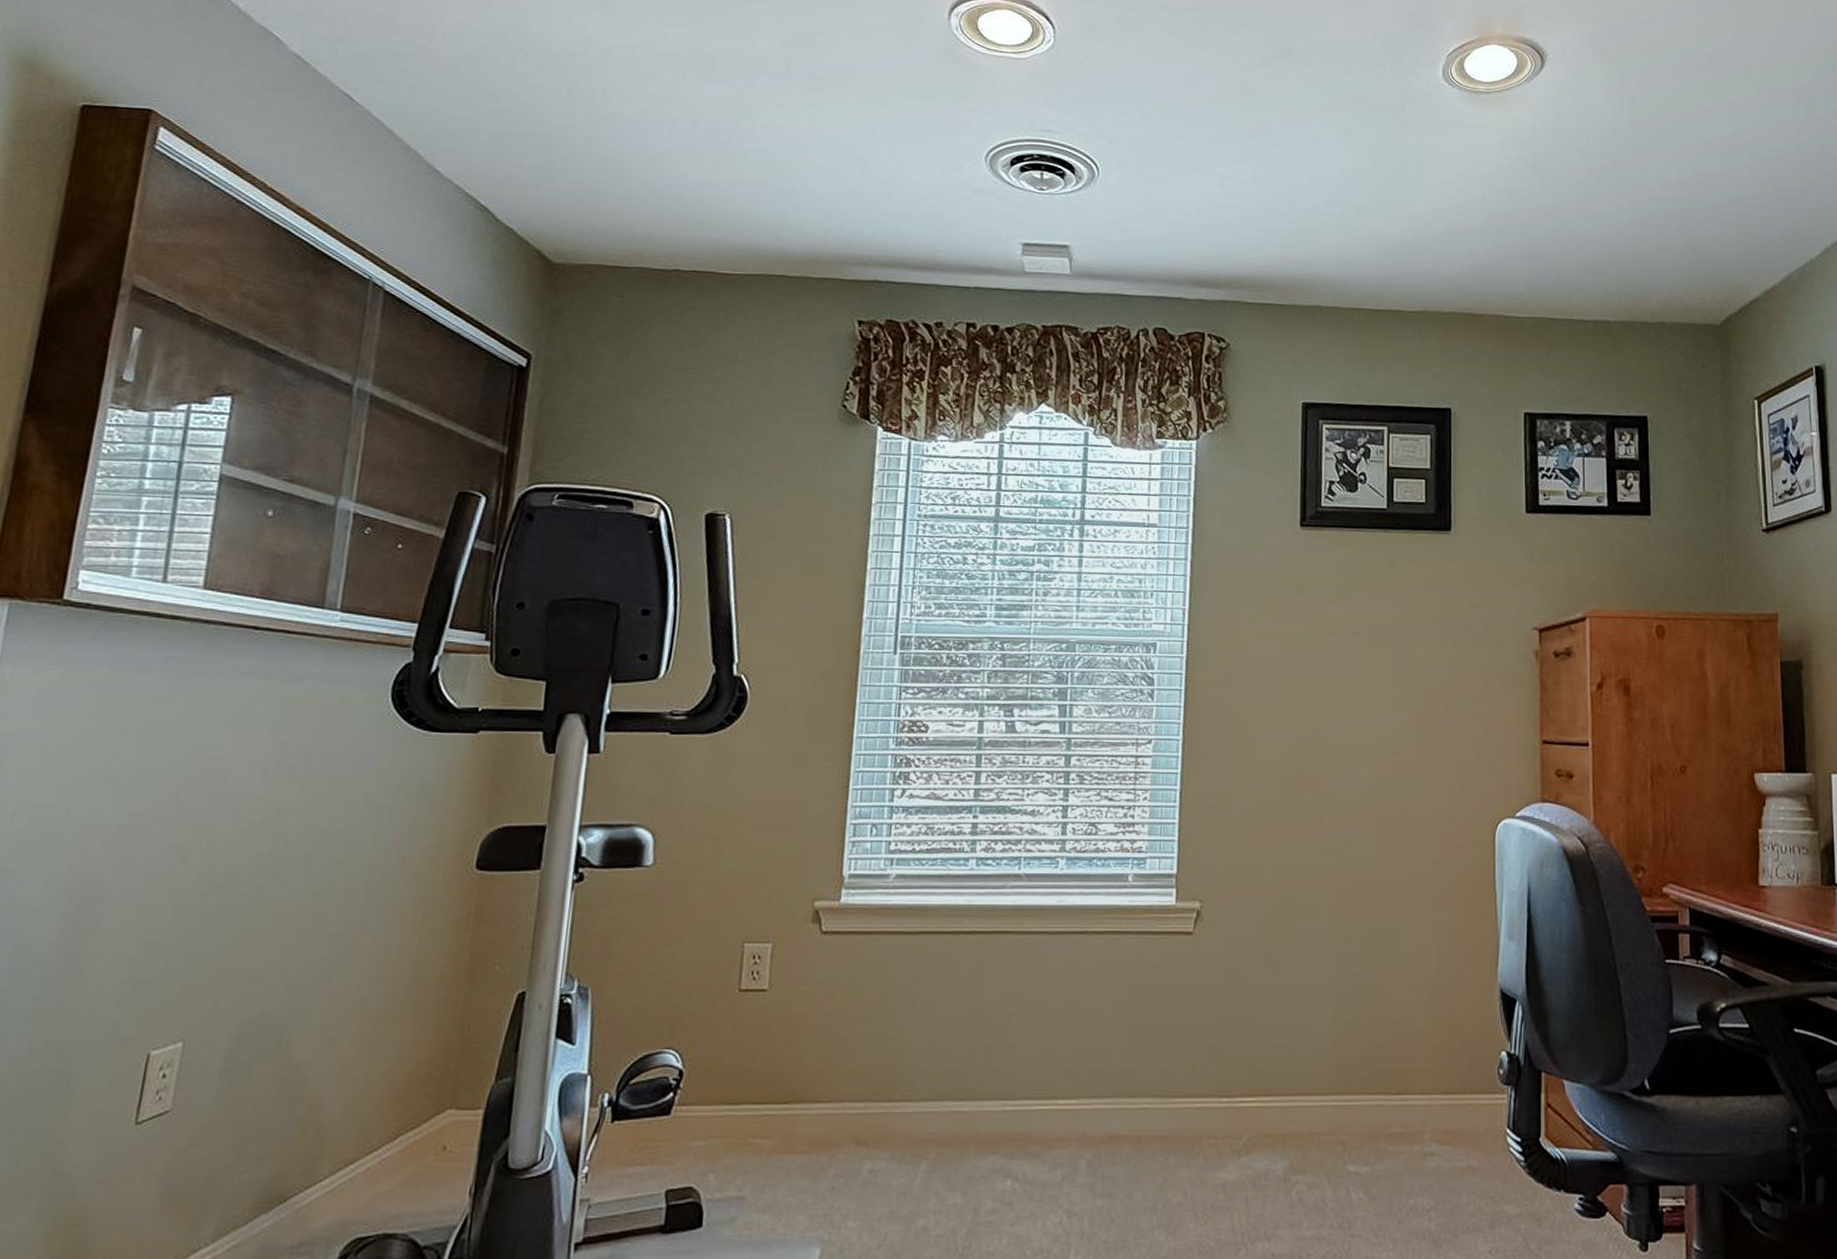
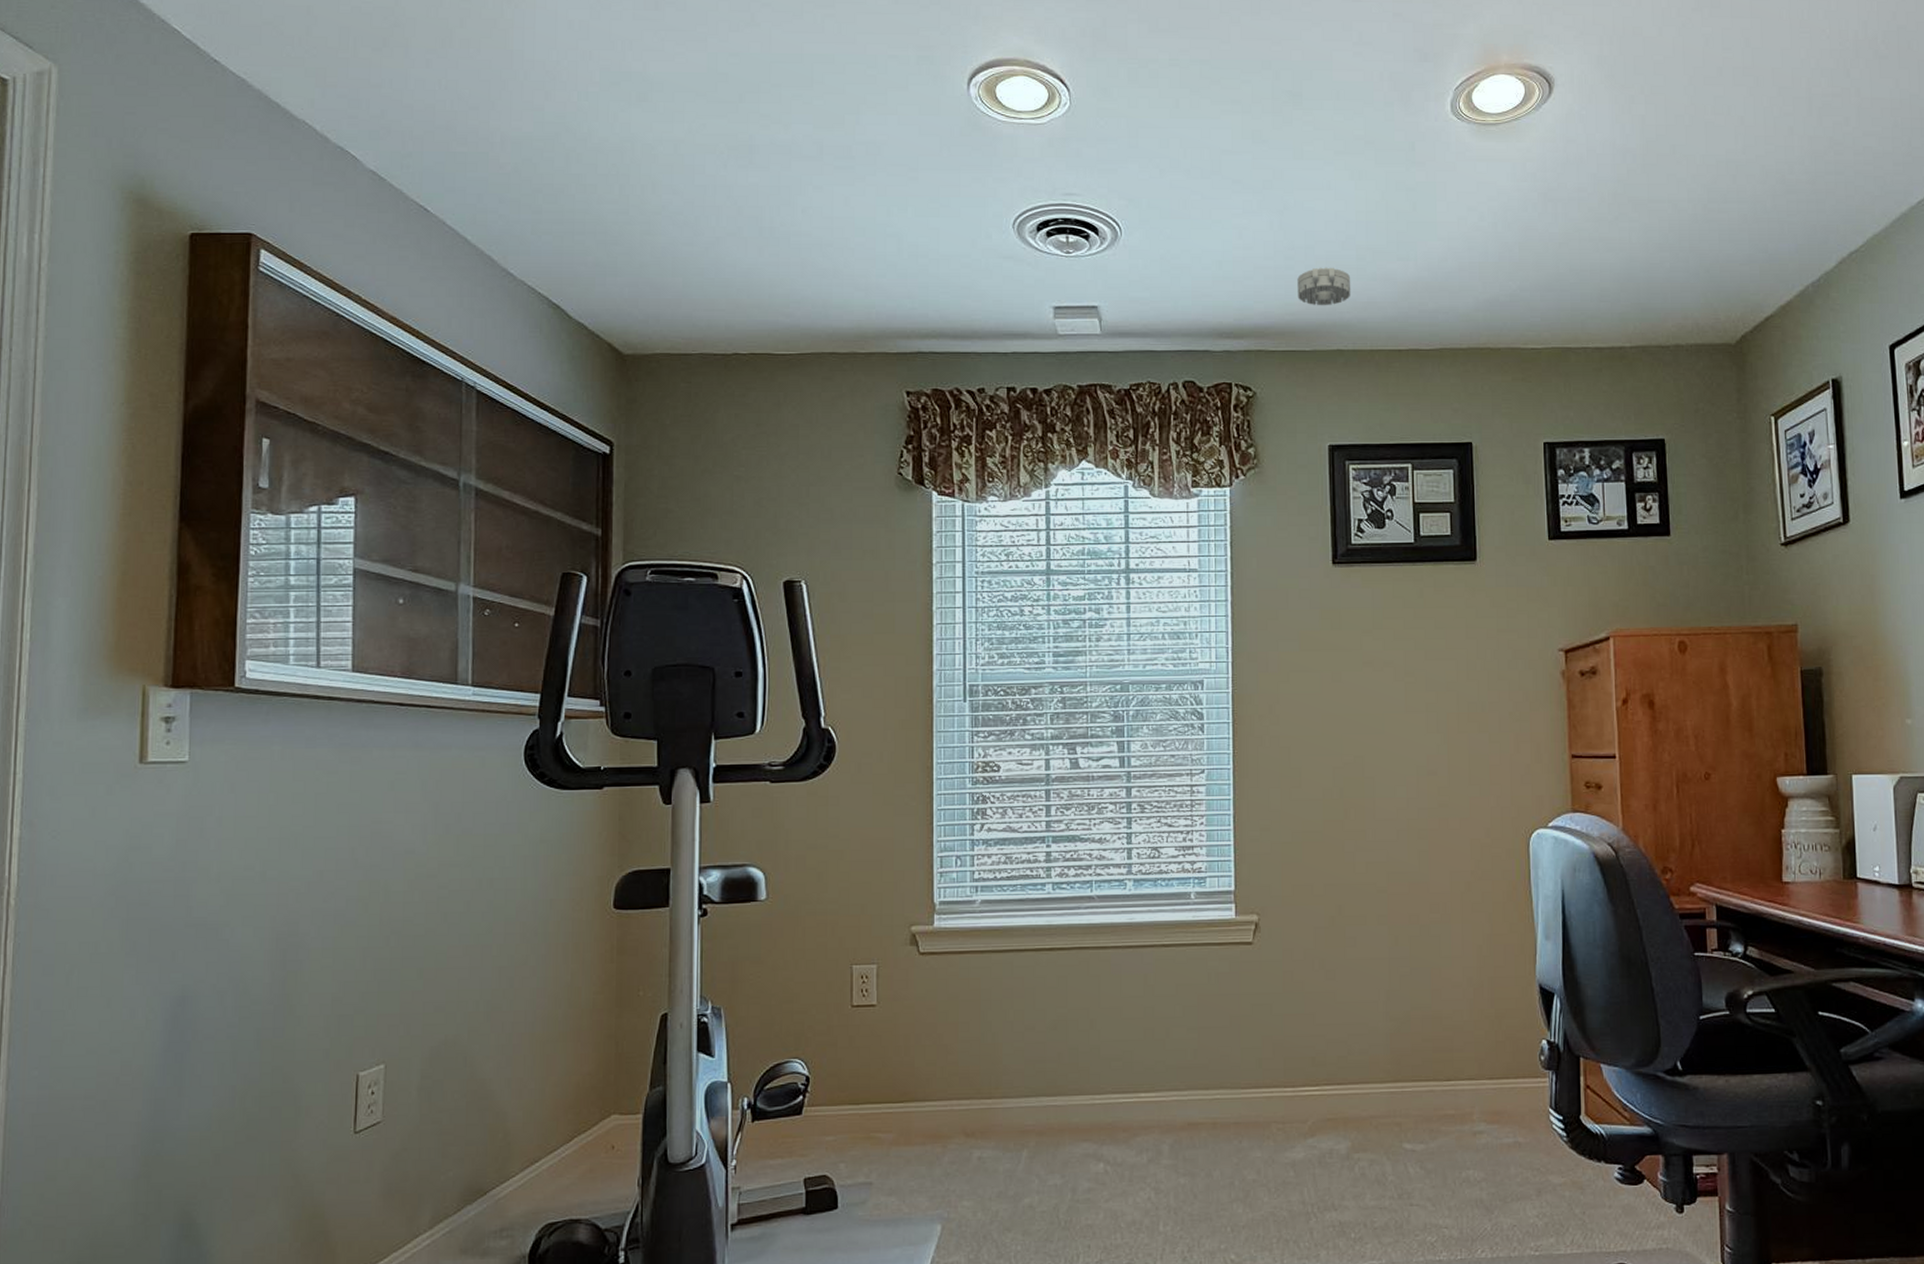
smoke detector: none [1278,221,1334,261] -> present [1297,267,1351,306]

